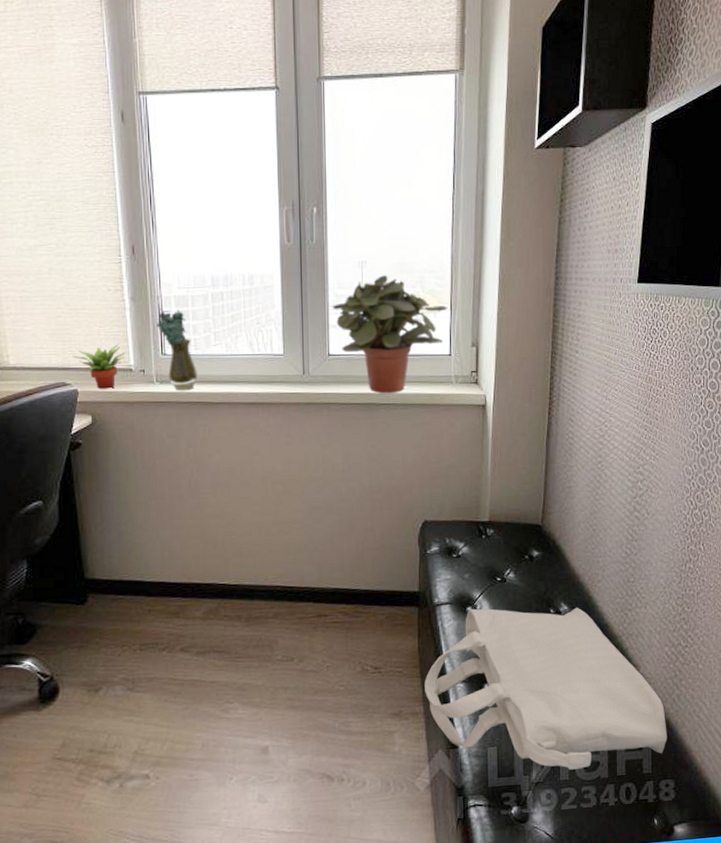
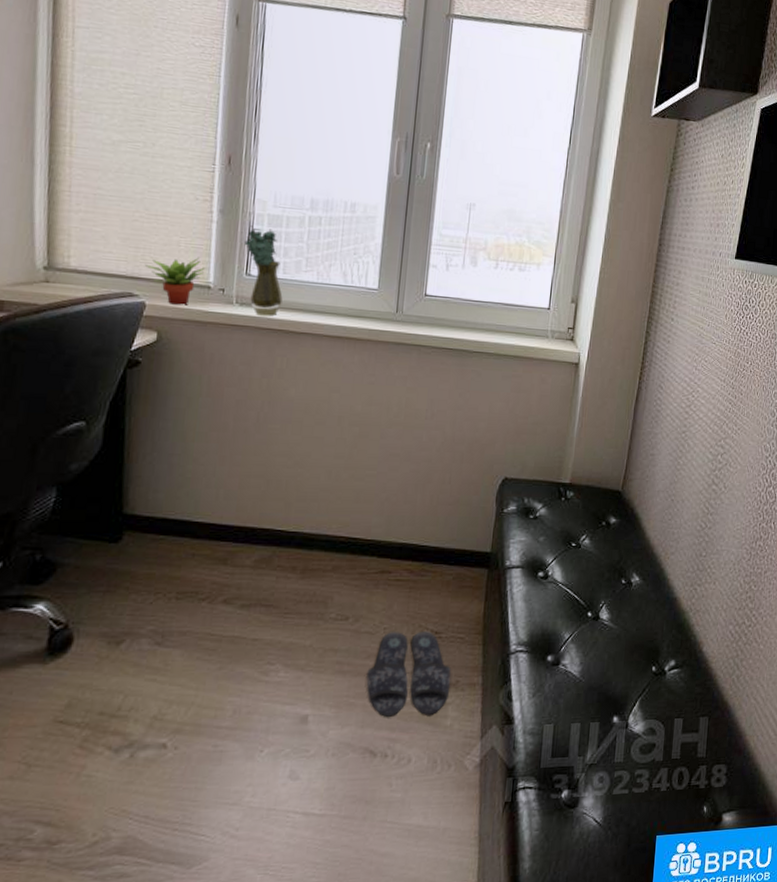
slippers: none [316,667,395,746] -> present [366,631,451,717]
potted plant: present [332,275,448,395] -> none [434,220,552,343]
tote bag: present [425,607,667,770] -> none [485,574,724,751]

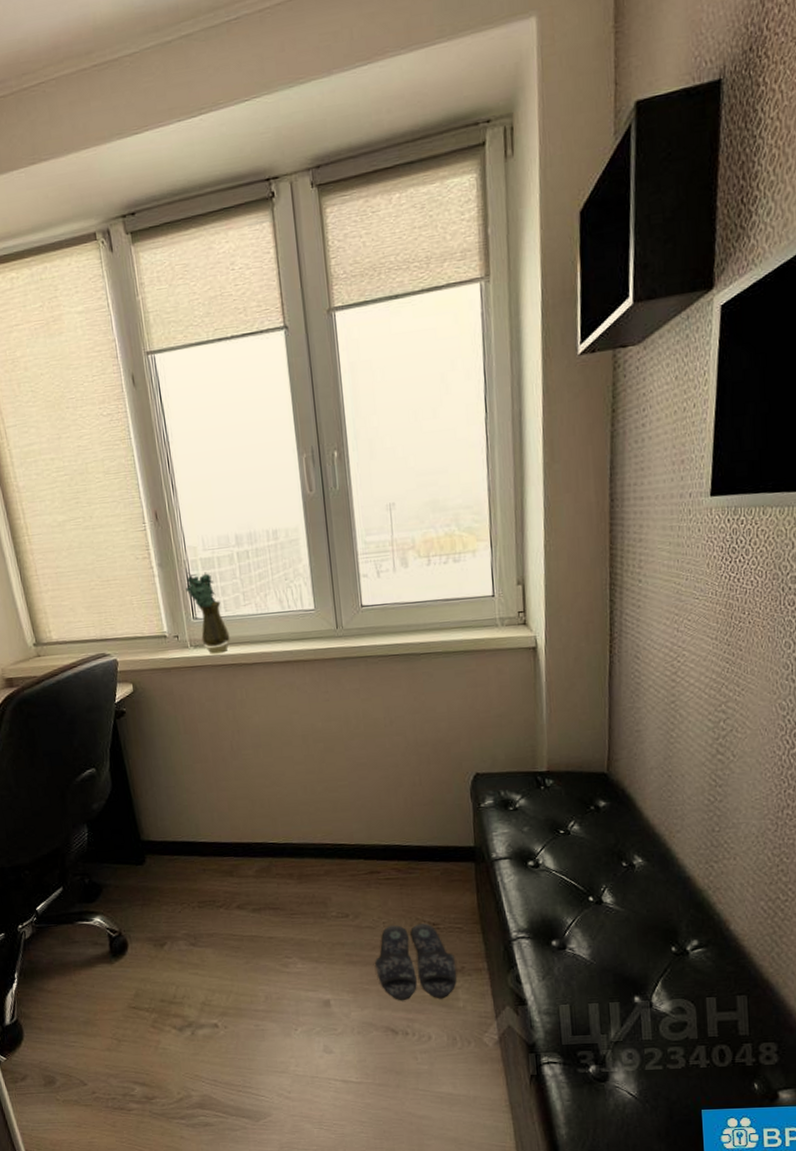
succulent plant: present [146,257,206,306] -> none [110,611,160,659]

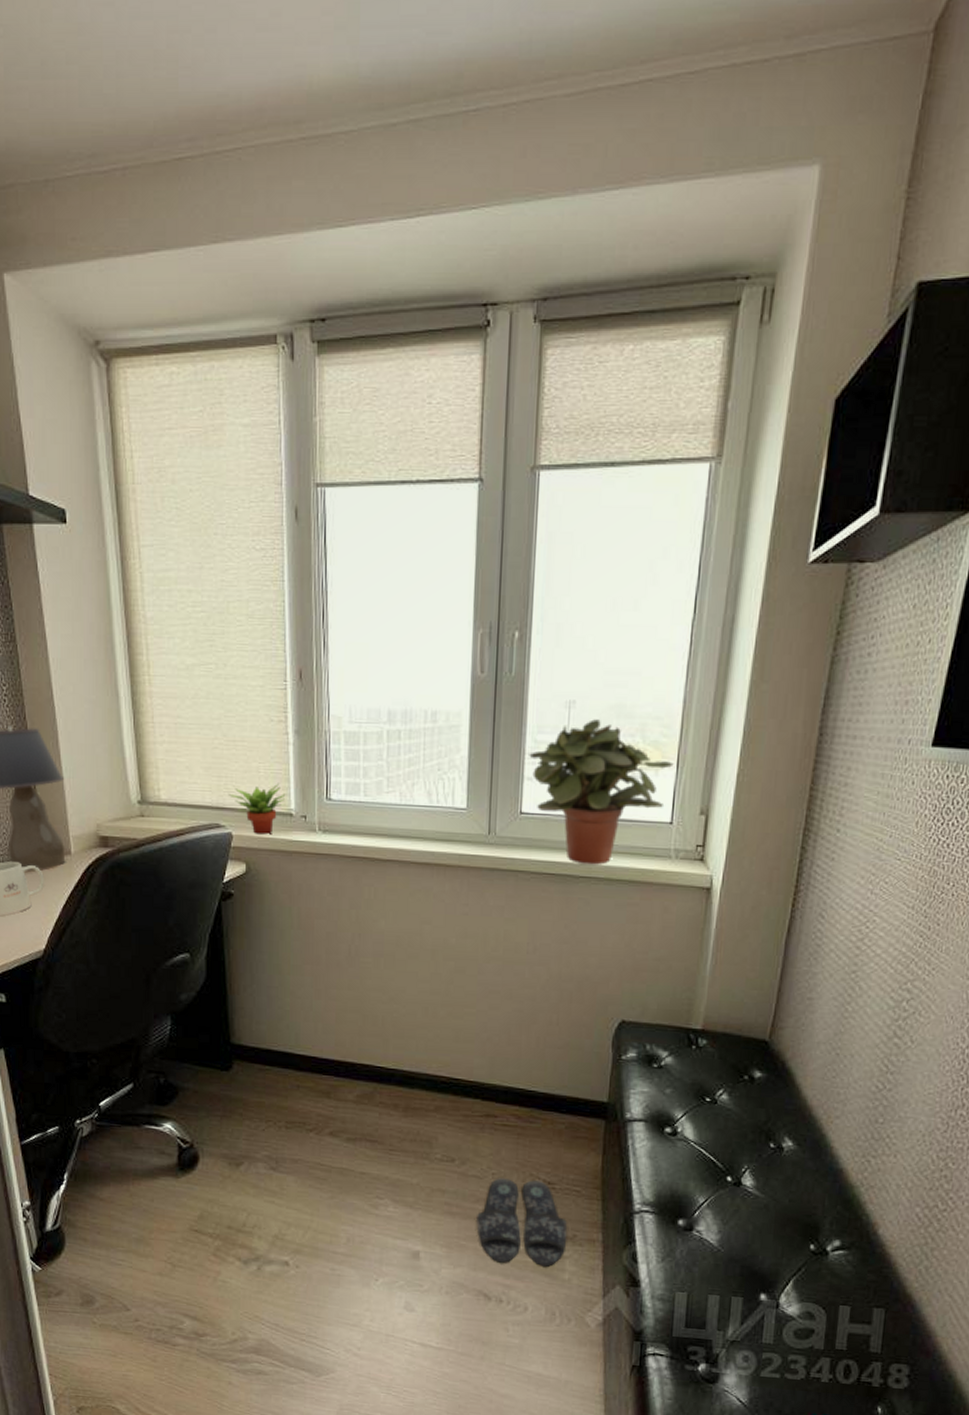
succulent plant: none [110,611,160,659] -> present [229,783,286,836]
vase: present [185,572,230,655] -> none [322,745,366,845]
potted plant: none [361,516,488,643] -> present [529,719,674,866]

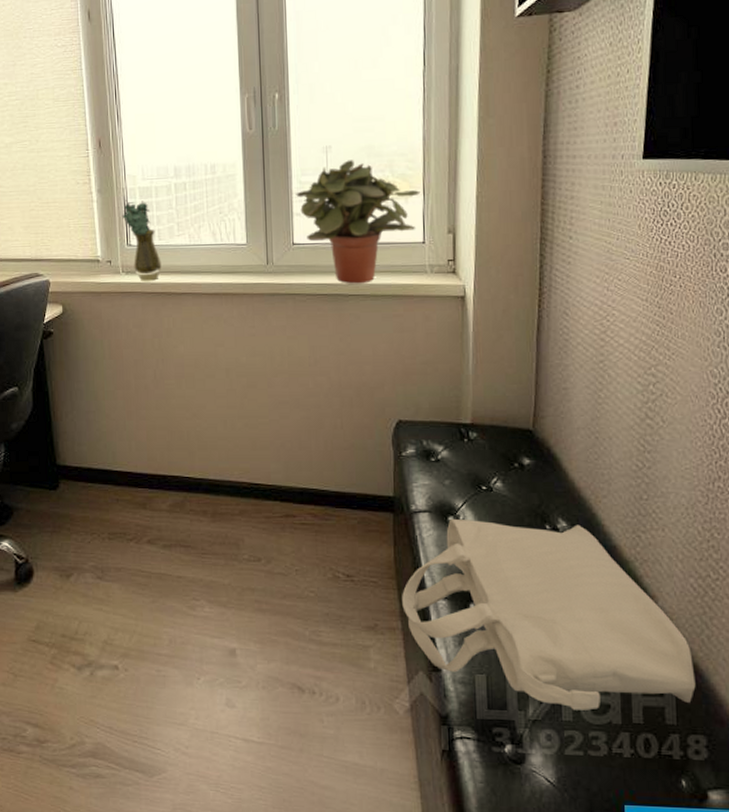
succulent plant: present [229,783,286,836] -> none [45,235,93,281]
vase: none [322,745,366,845] -> present [122,200,162,282]
slippers: present [477,1178,567,1267] -> none [285,574,369,656]
tote bag: none [605,1129,907,1334] -> present [402,518,696,711]

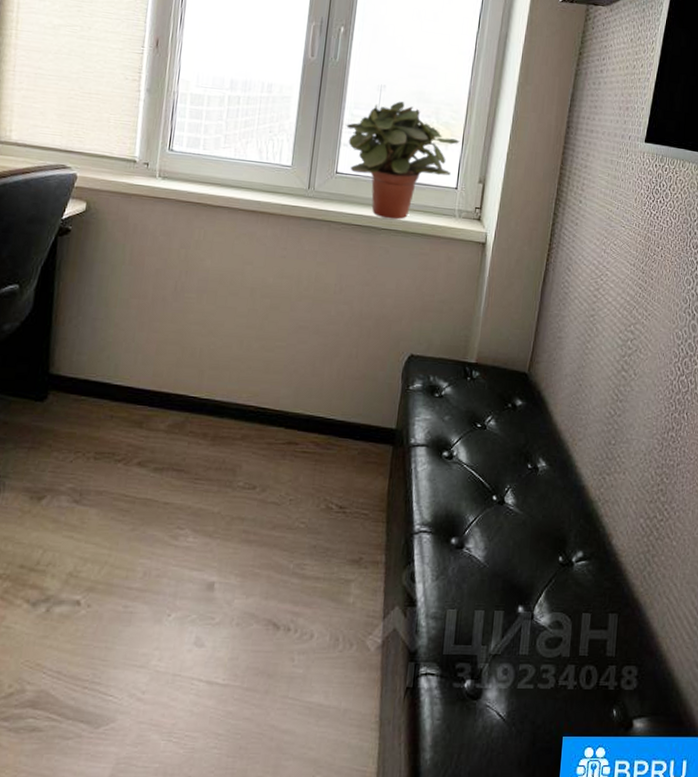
vase: present [122,200,162,282] -> none [168,104,202,191]
tote bag: present [402,518,696,711] -> none [388,453,635,644]

